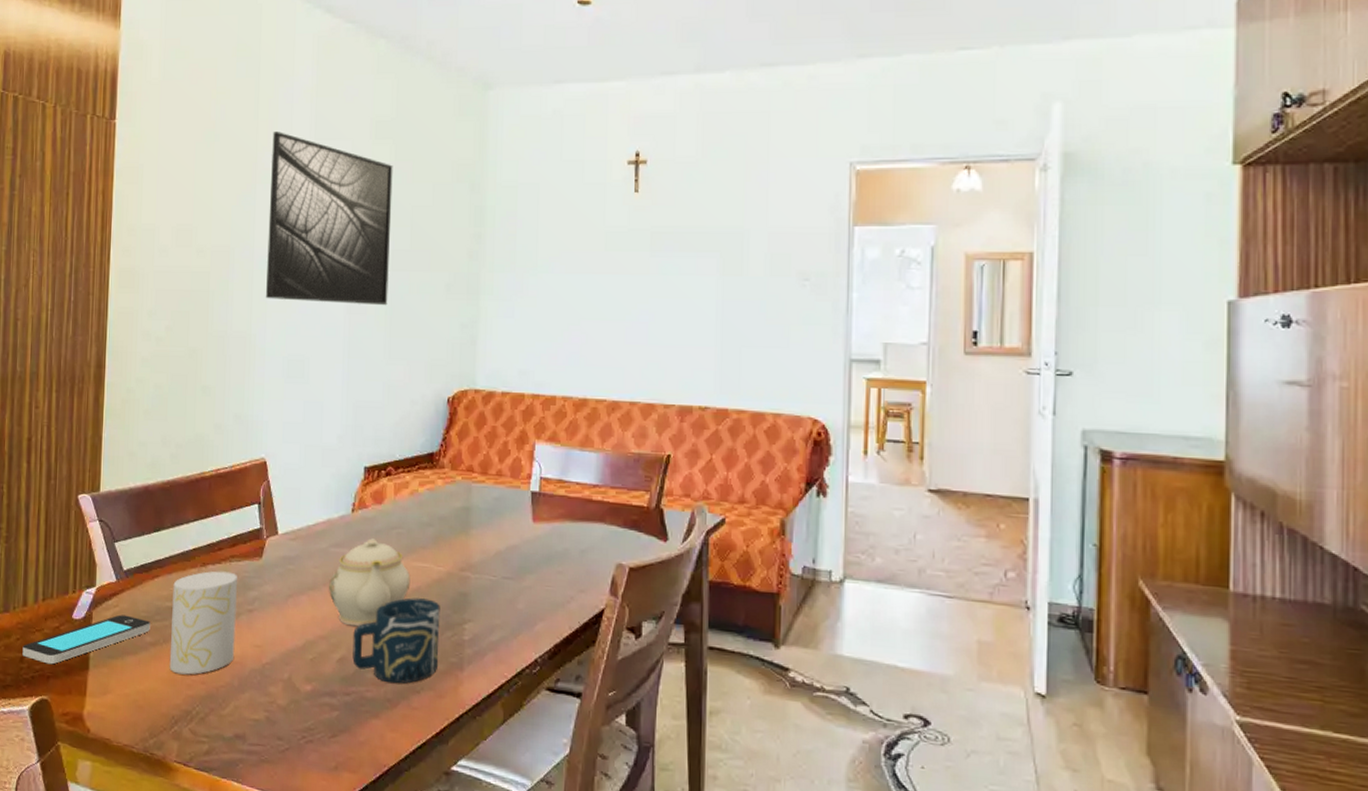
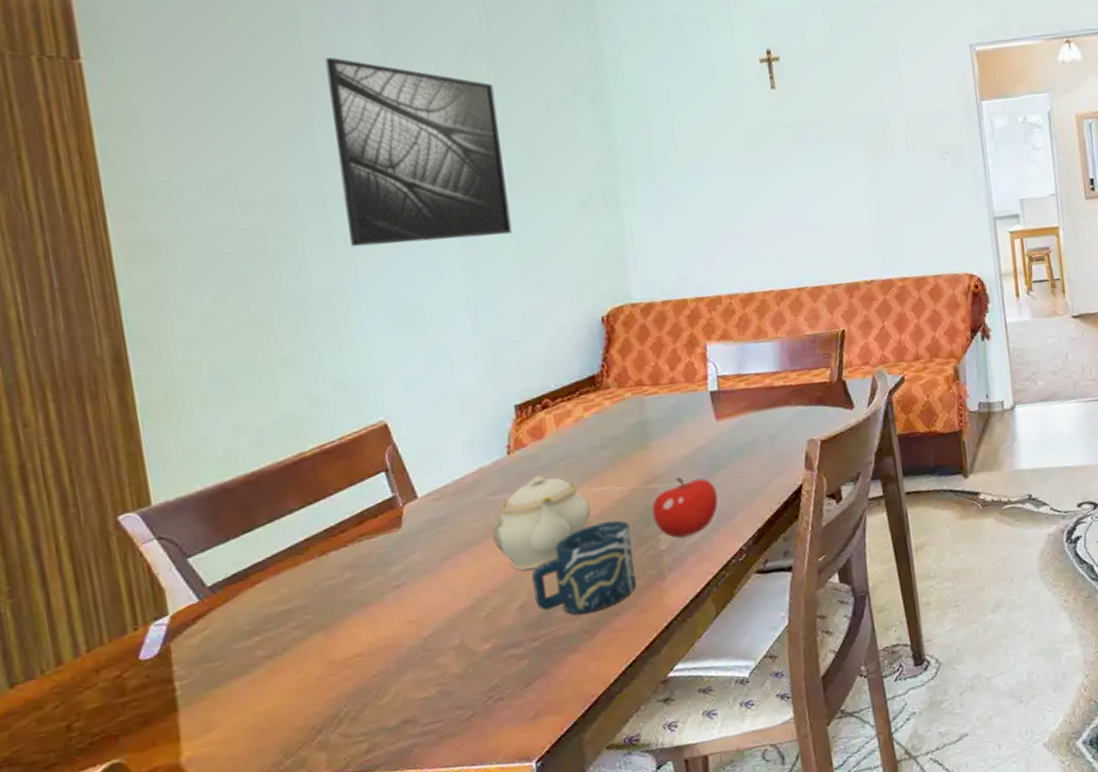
smartphone: present [22,614,151,665] -> none [66,633,261,724]
cup: present [169,571,237,675] -> none [284,552,385,680]
fruit: none [462,571,523,633] -> present [651,477,719,538]

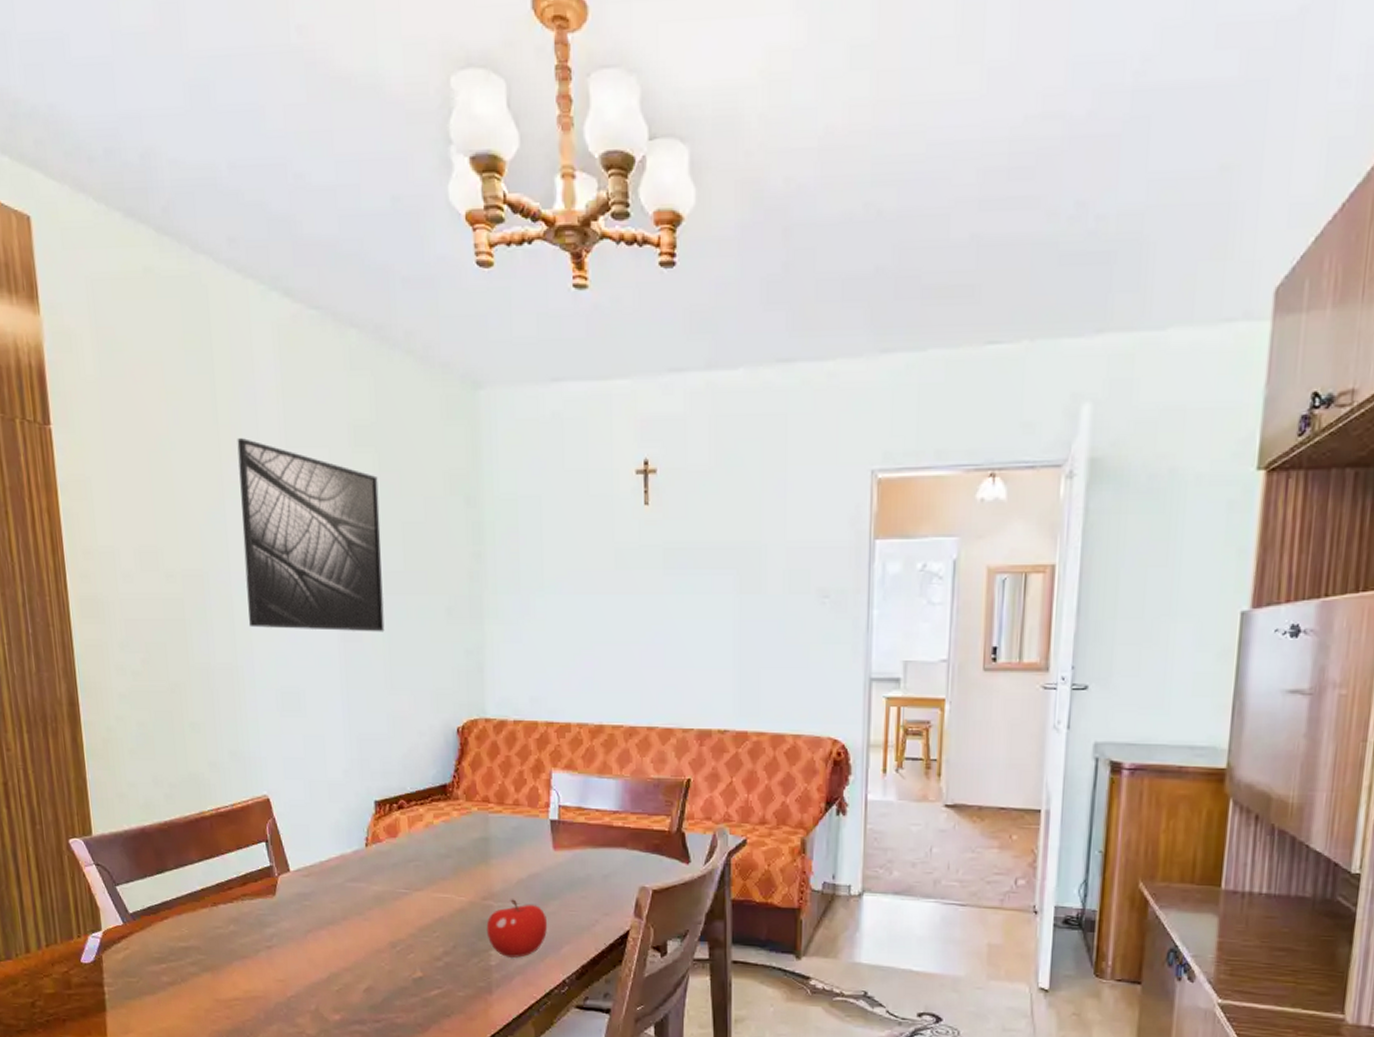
teapot: present [492,475,591,571] -> none [348,872,433,958]
cup: present [532,520,636,615] -> none [378,928,467,1009]

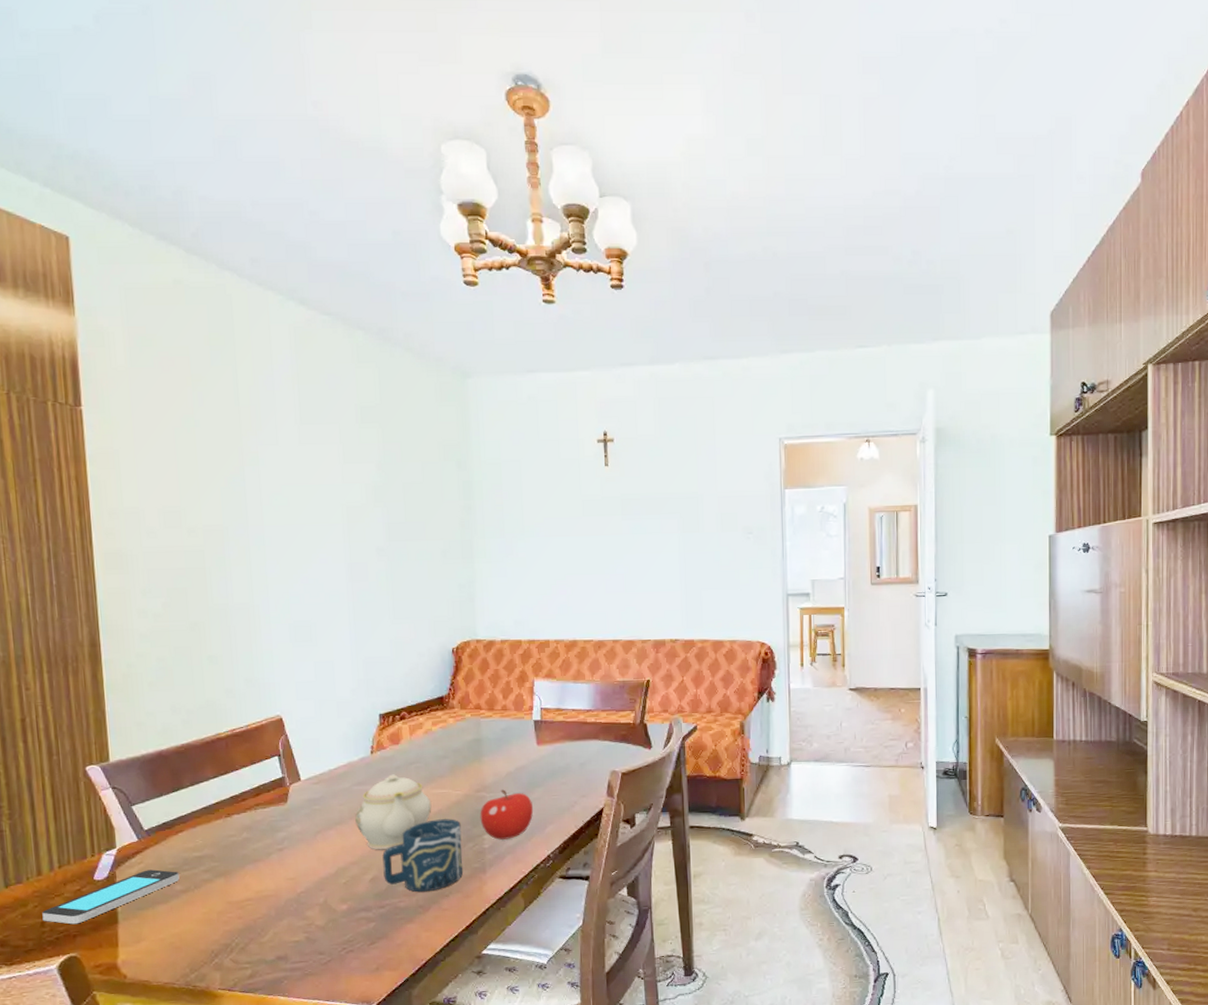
smartphone: none [32,957,166,1008] -> present [42,869,180,925]
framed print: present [237,438,385,632] -> none [256,417,388,573]
teapot: none [348,872,433,958] -> present [355,774,432,850]
cup: none [378,928,467,1009] -> present [382,819,463,893]

